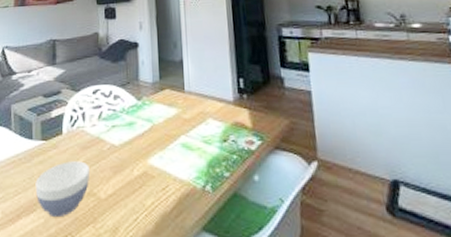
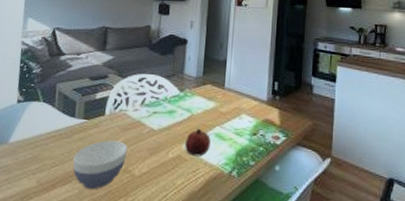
fruit: none [150,139,177,172] -> present [185,128,211,157]

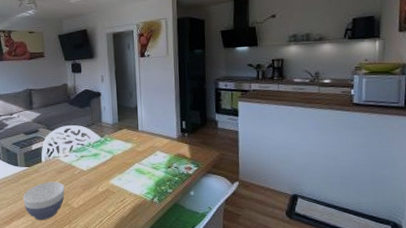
fruit: present [185,128,211,157] -> none [111,166,132,189]

